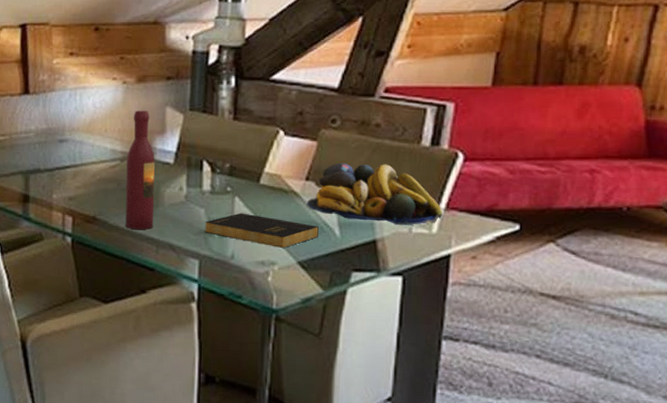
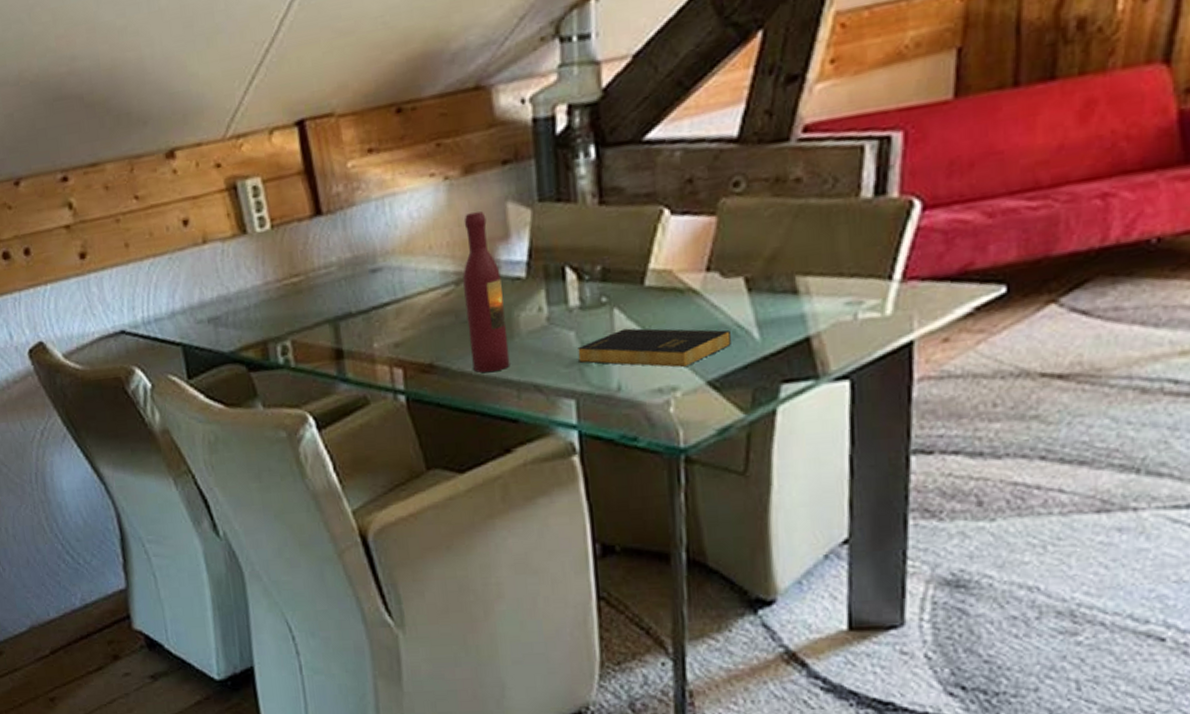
fruit bowl: present [306,163,443,226] -> none [710,231,899,315]

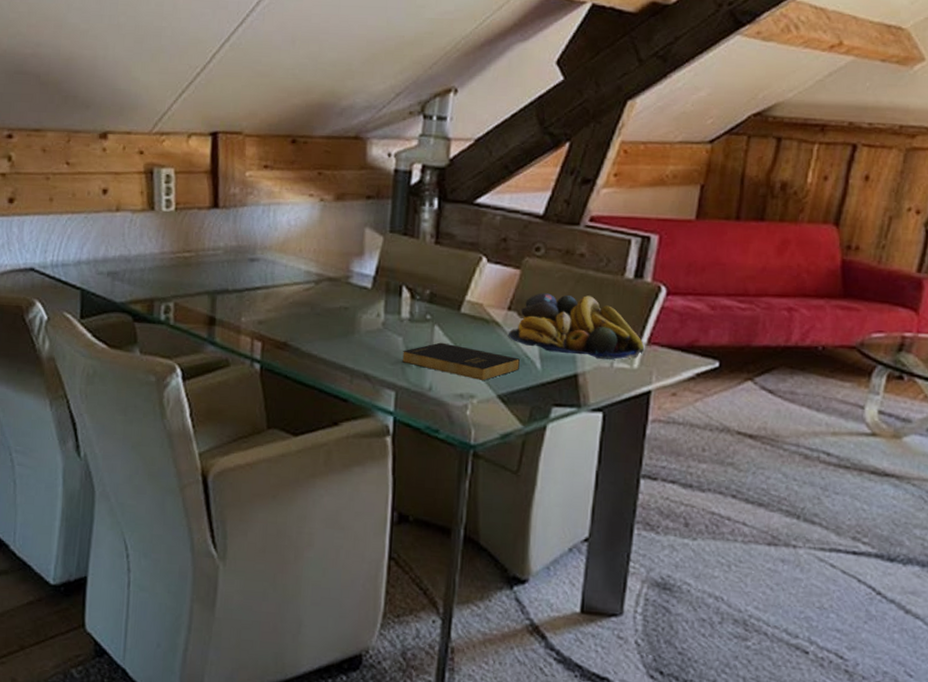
wine bottle: present [463,211,510,373] -> none [318,230,352,358]
fruit bowl: none [710,231,899,315] -> present [508,293,645,361]

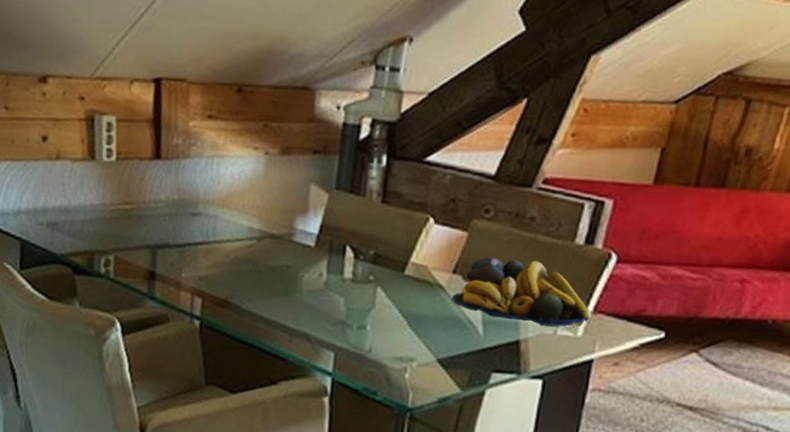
book: present [402,342,520,380] -> none [343,304,462,344]

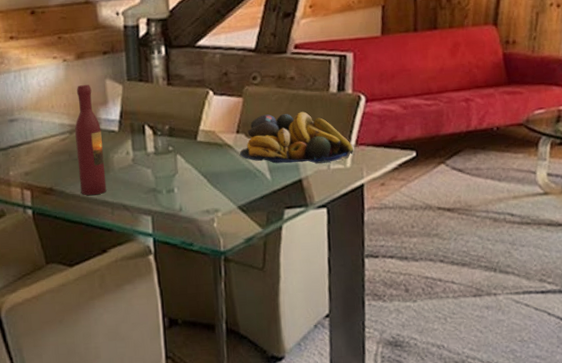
wine bottle: none [259,186,295,317] -> present [75,85,107,195]

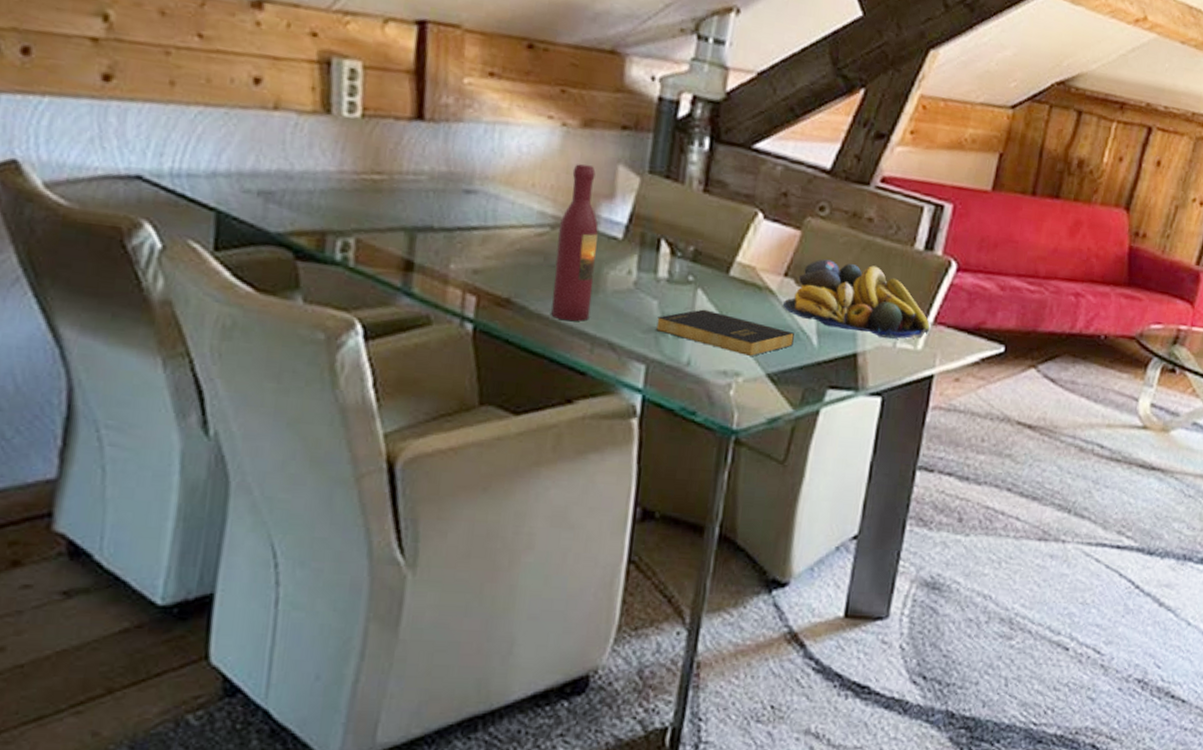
book: none [153,168,253,196] -> present [656,309,794,356]

